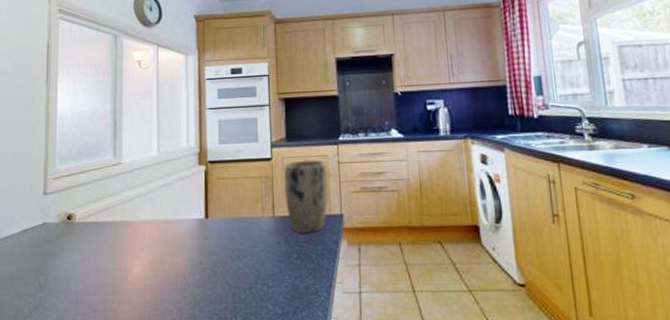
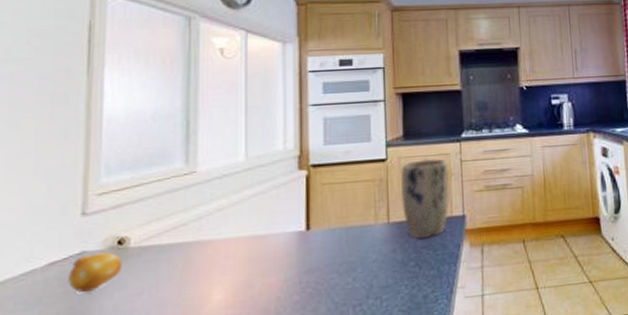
fruit: none [35,225,70,256] -> present [68,252,121,293]

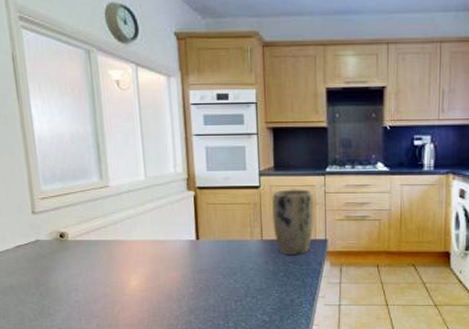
fruit: present [68,252,121,293] -> none [30,242,65,270]

